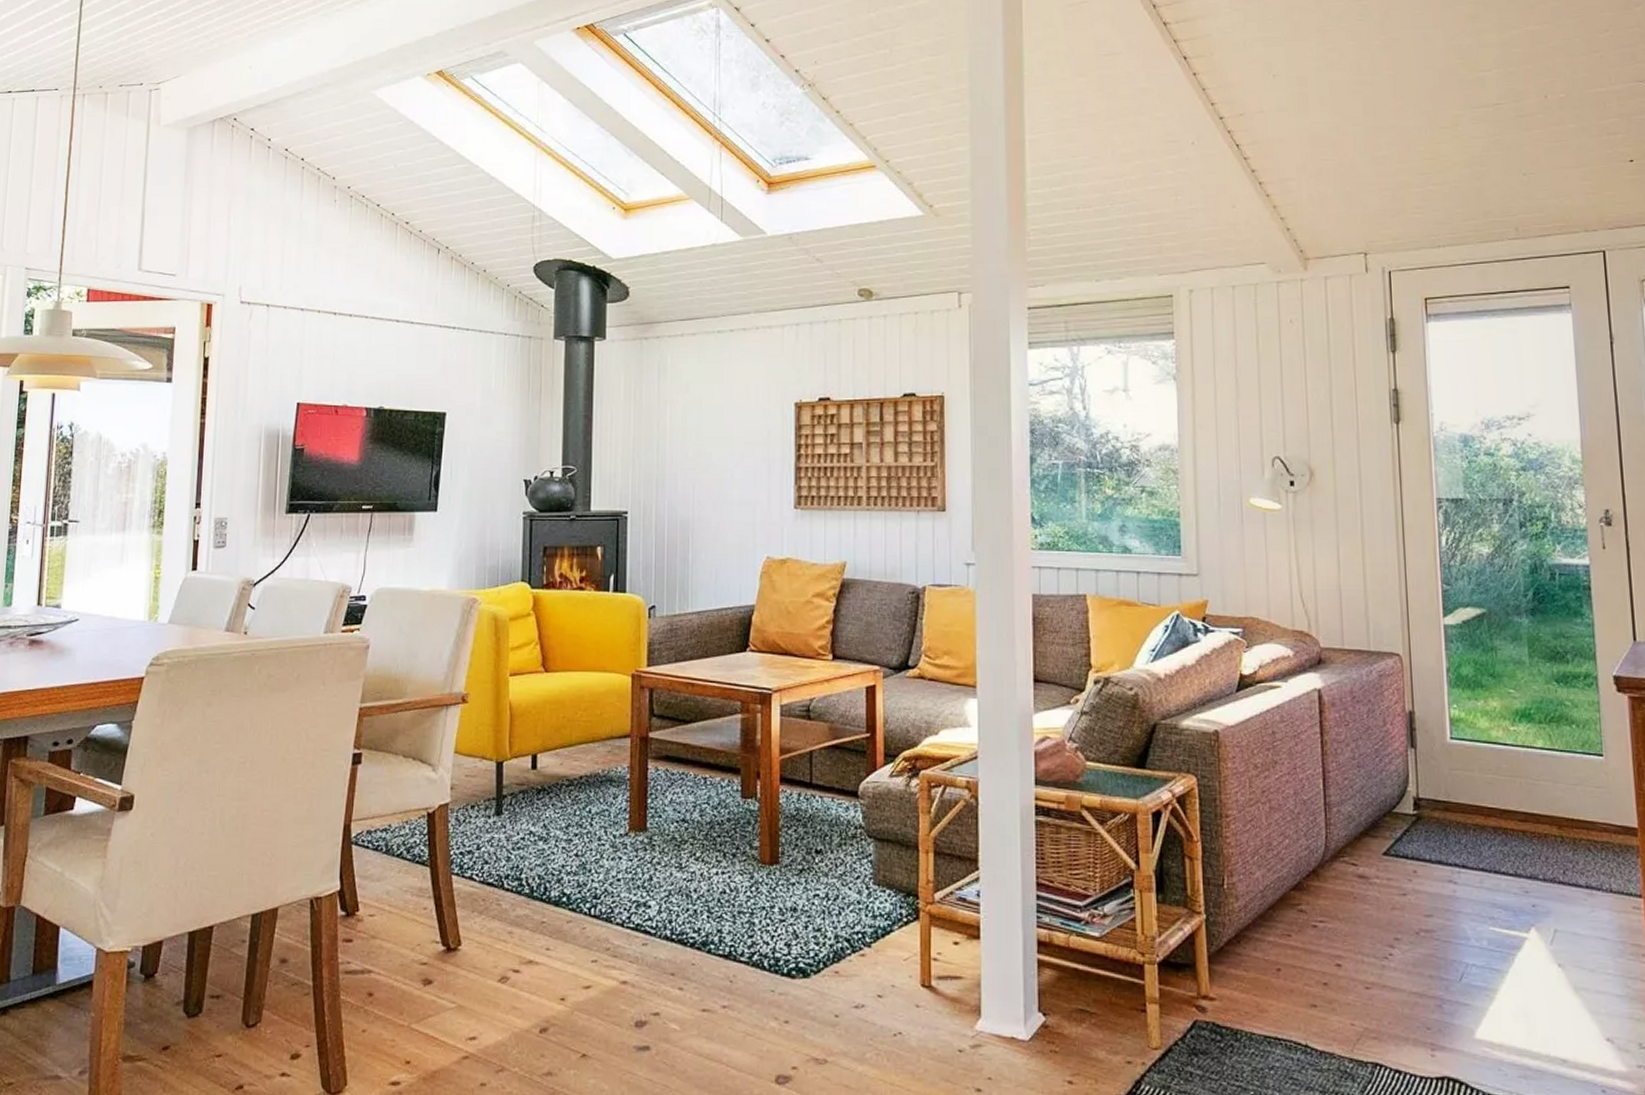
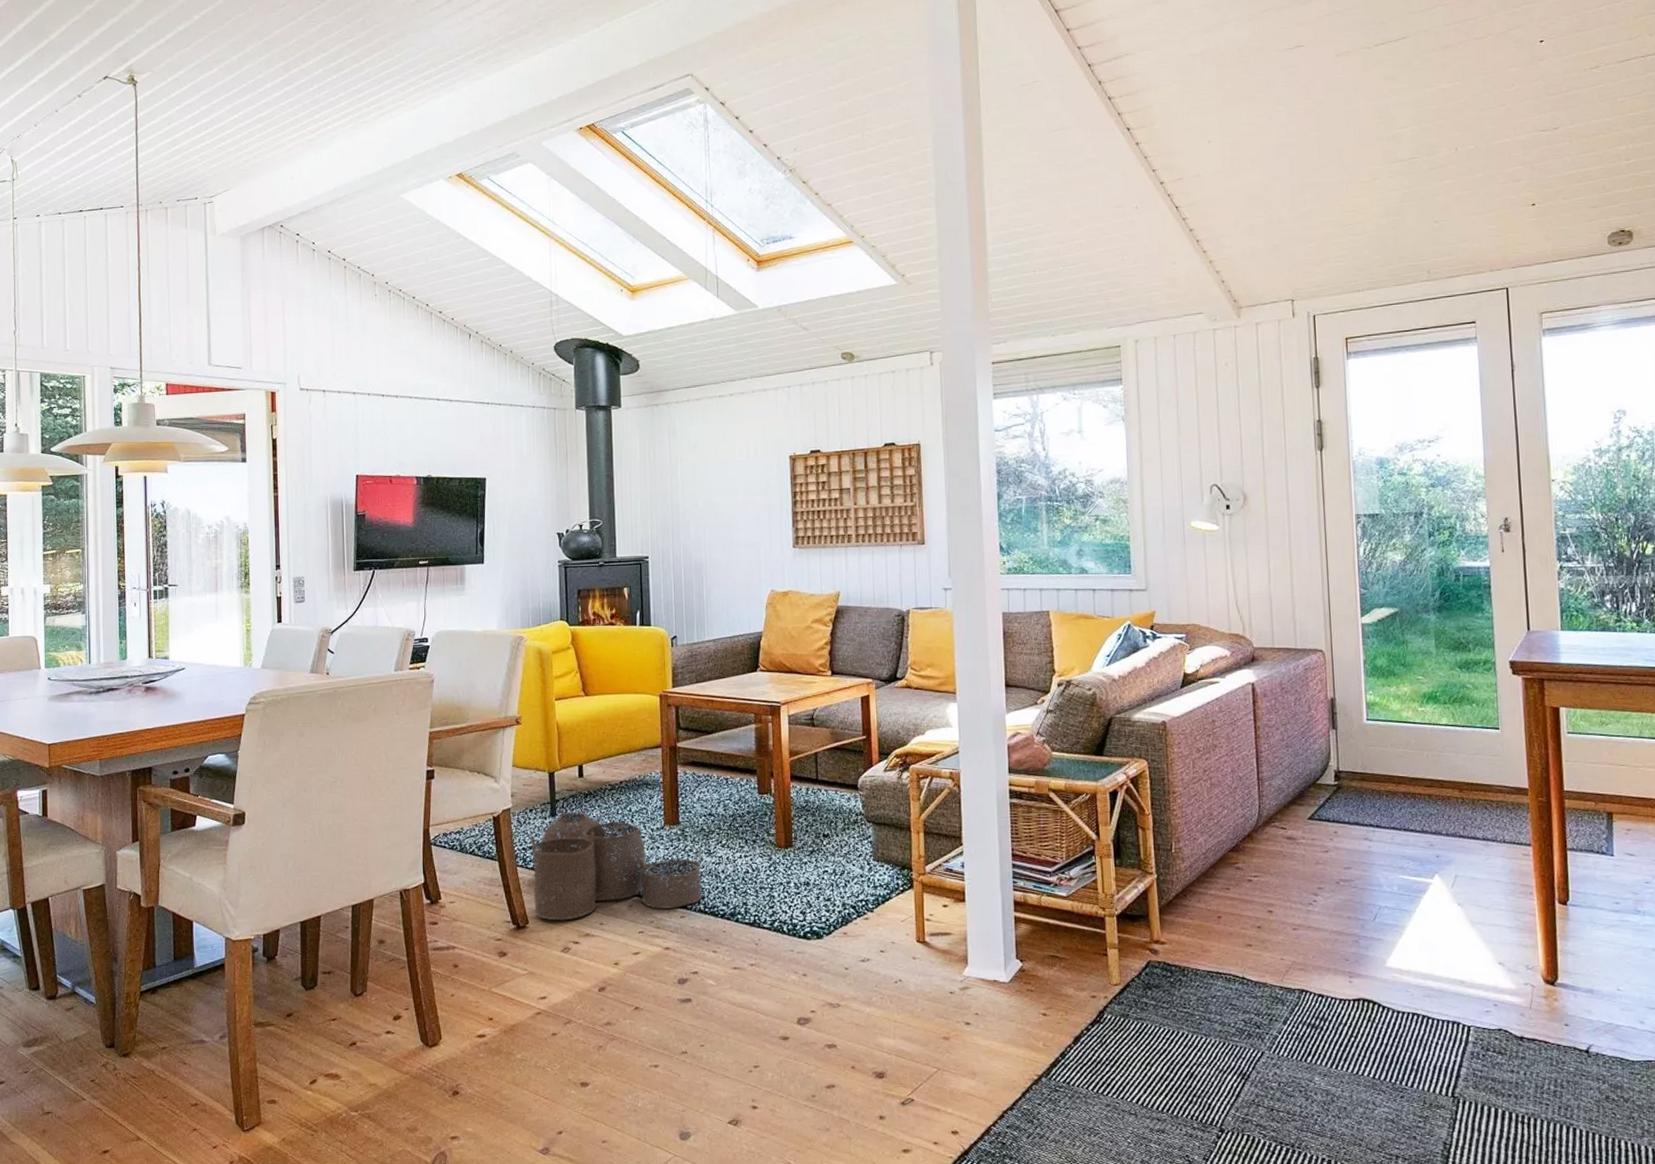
woven basket: none [469,806,672,943] -> present [530,808,703,921]

